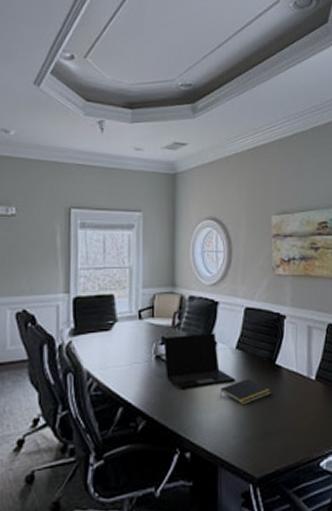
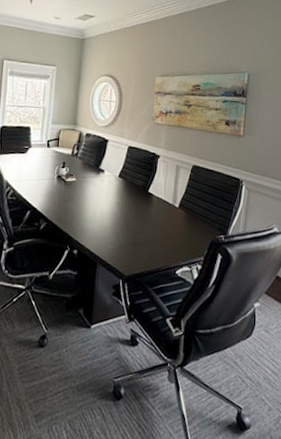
laptop: present [163,333,236,389] -> none [63,162,117,203]
notepad: present [220,379,272,406] -> none [103,201,143,220]

